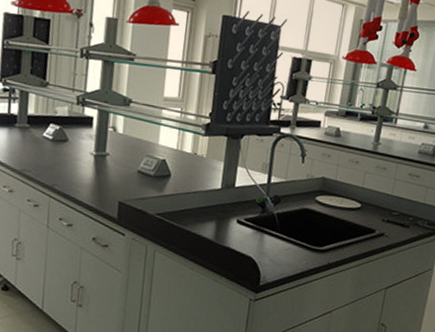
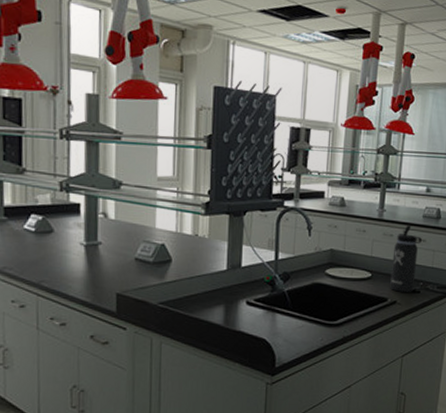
thermos bottle: none [379,160,416,226] -> present [390,225,422,292]

